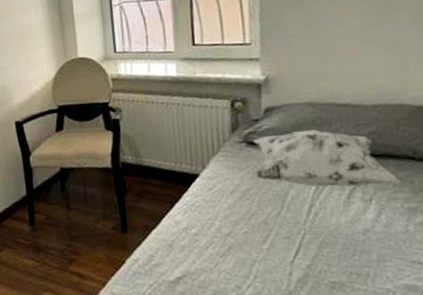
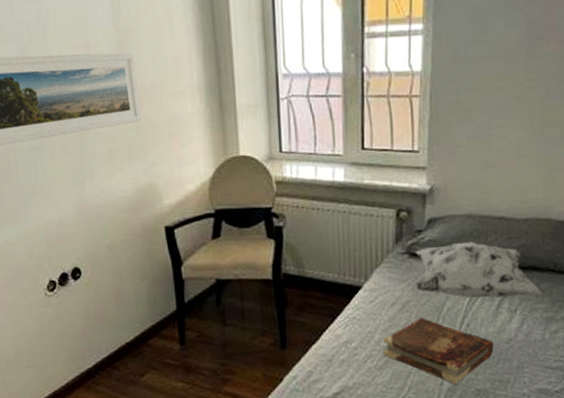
book: none [224,205,348,277] -> present [383,317,494,386]

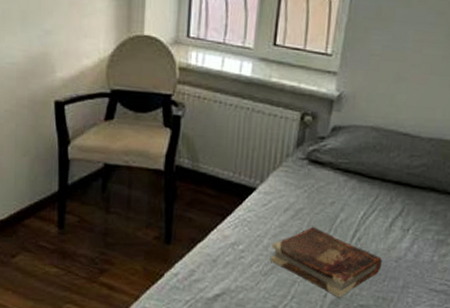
decorative pillow: present [415,241,543,299] -> none [312,154,437,218]

